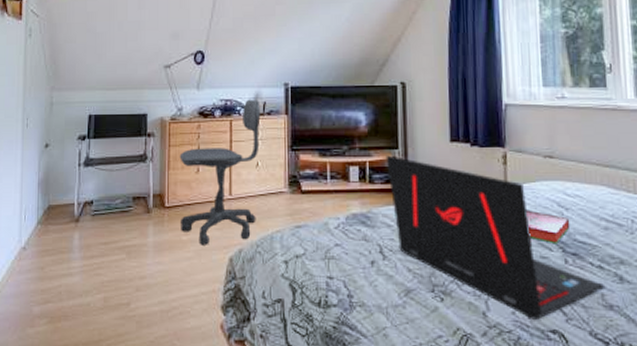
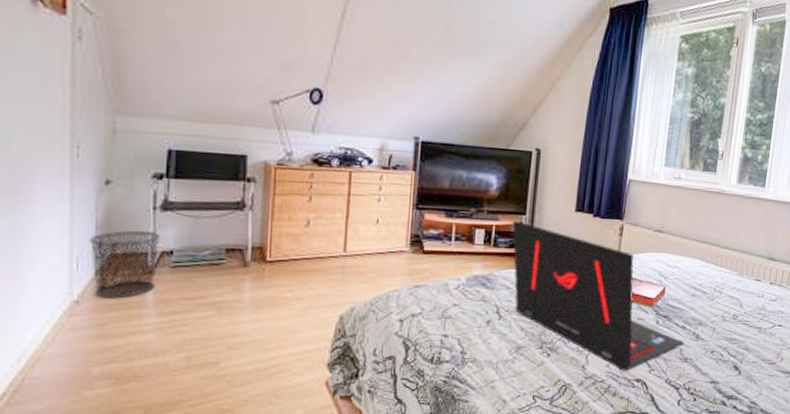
waste bin: none [34,184,84,245] -> present [90,230,161,299]
office chair: present [179,99,261,245] -> none [284,150,386,303]

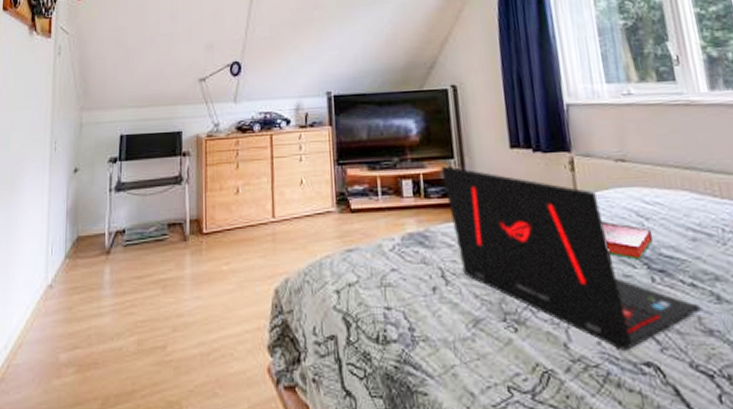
waste bin: present [90,230,161,299] -> none [62,212,116,281]

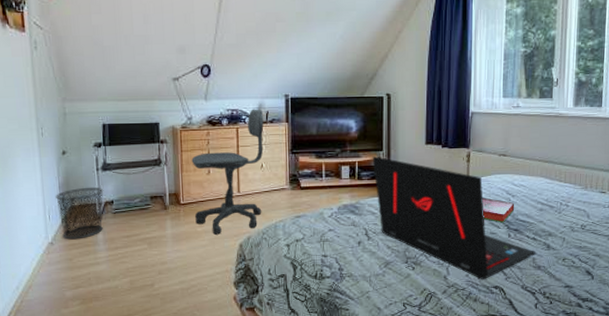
waste bin: none [62,212,116,281] -> present [56,187,104,240]
office chair: none [217,110,303,276] -> present [191,109,264,235]

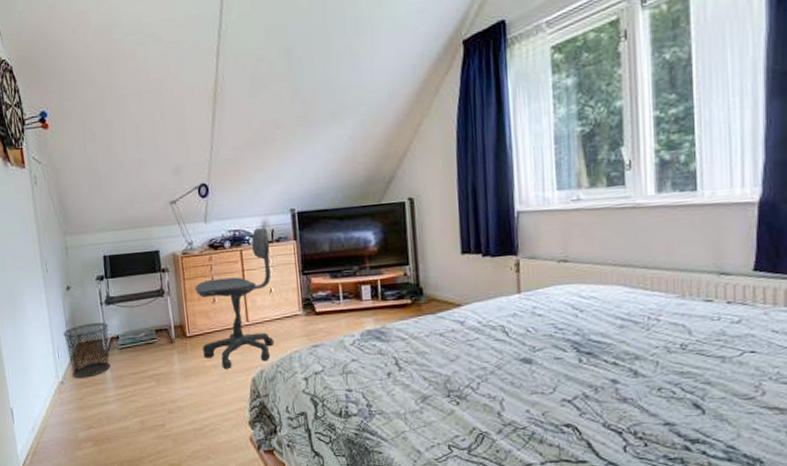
laptop: present [372,156,535,279] -> none [396,272,618,416]
hardback book: present [482,197,515,223] -> none [540,314,585,346]

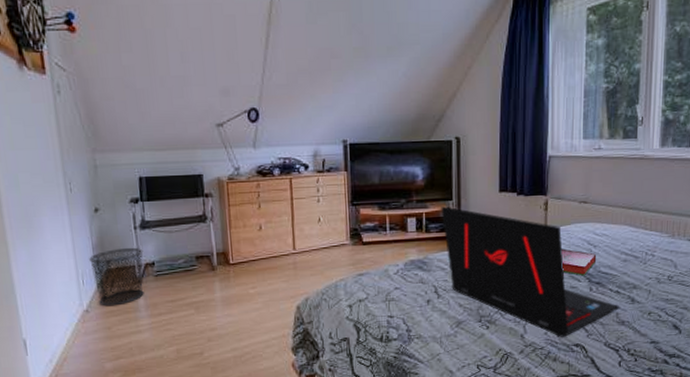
office chair: present [195,227,274,369] -> none [240,156,321,297]
laptop: none [396,272,618,416] -> present [441,206,619,337]
hardback book: none [540,314,585,346] -> present [561,248,597,276]

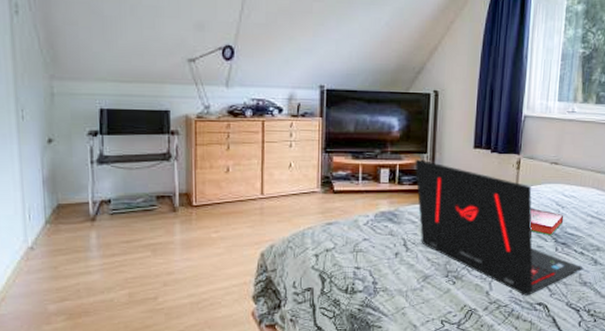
waste bin: present [89,247,144,307] -> none [38,182,99,244]

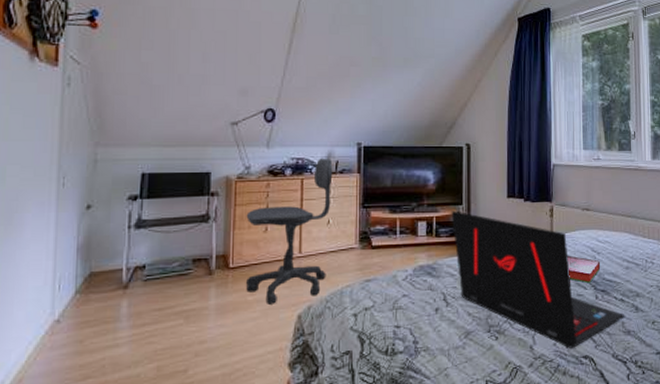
office chair: none [207,99,295,242] -> present [246,158,333,304]

